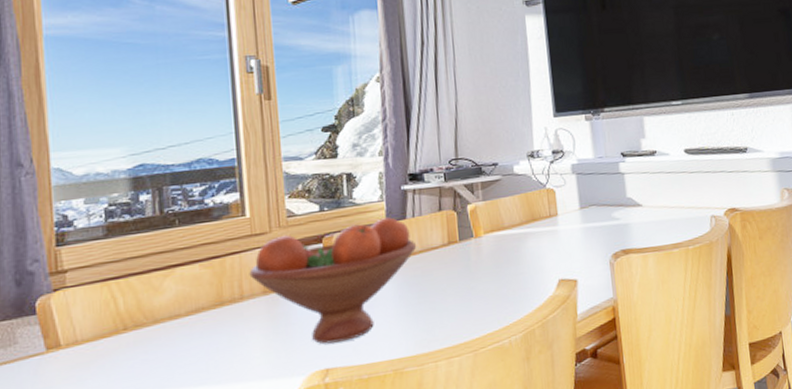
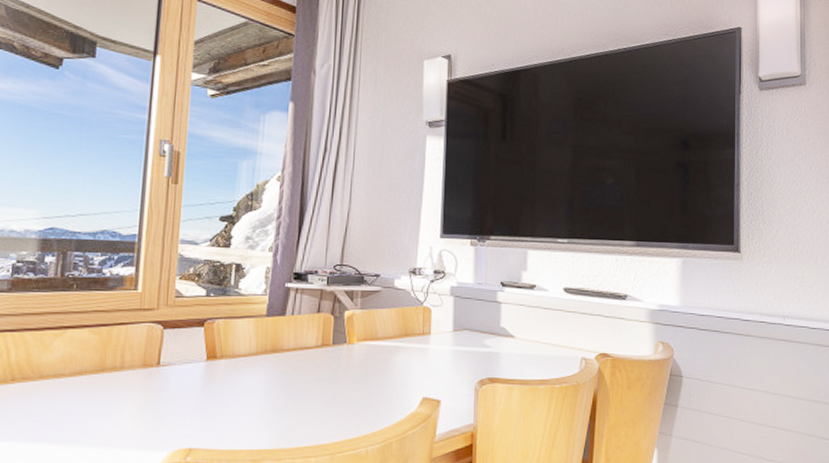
fruit bowl: present [249,217,417,344] -> none [132,311,292,424]

